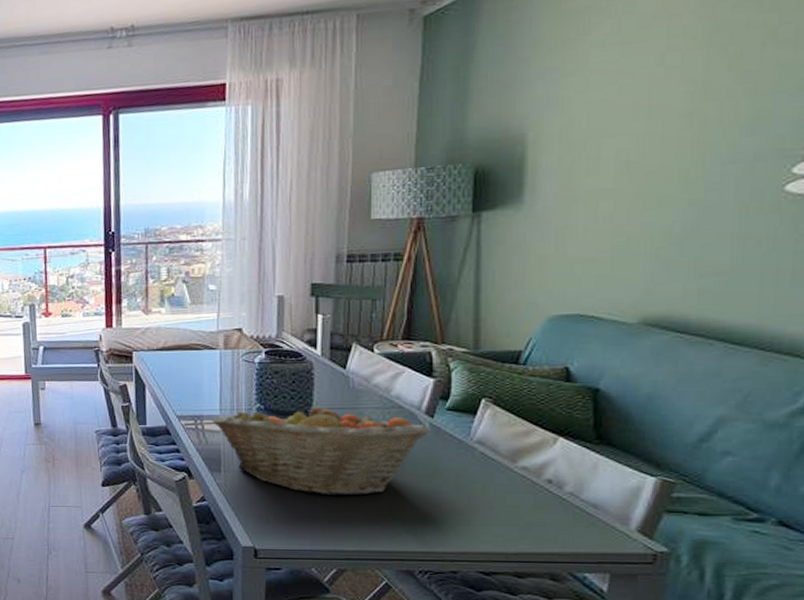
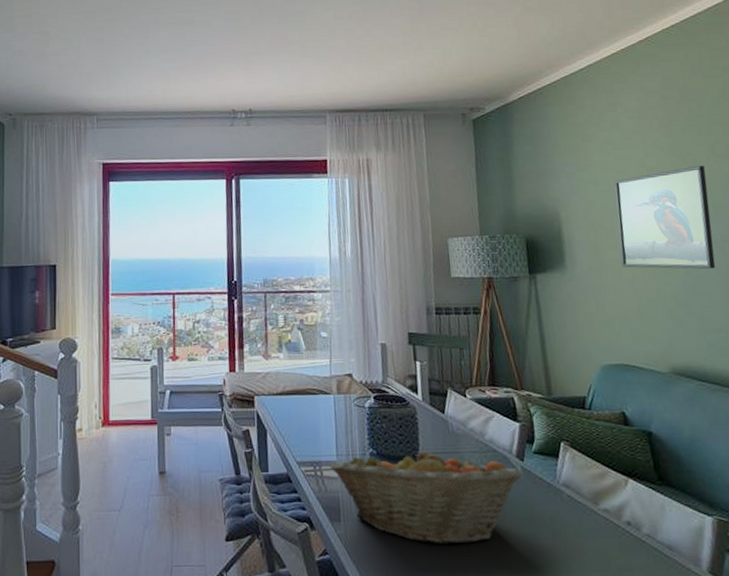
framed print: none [601,56,756,200] -> present [614,165,716,269]

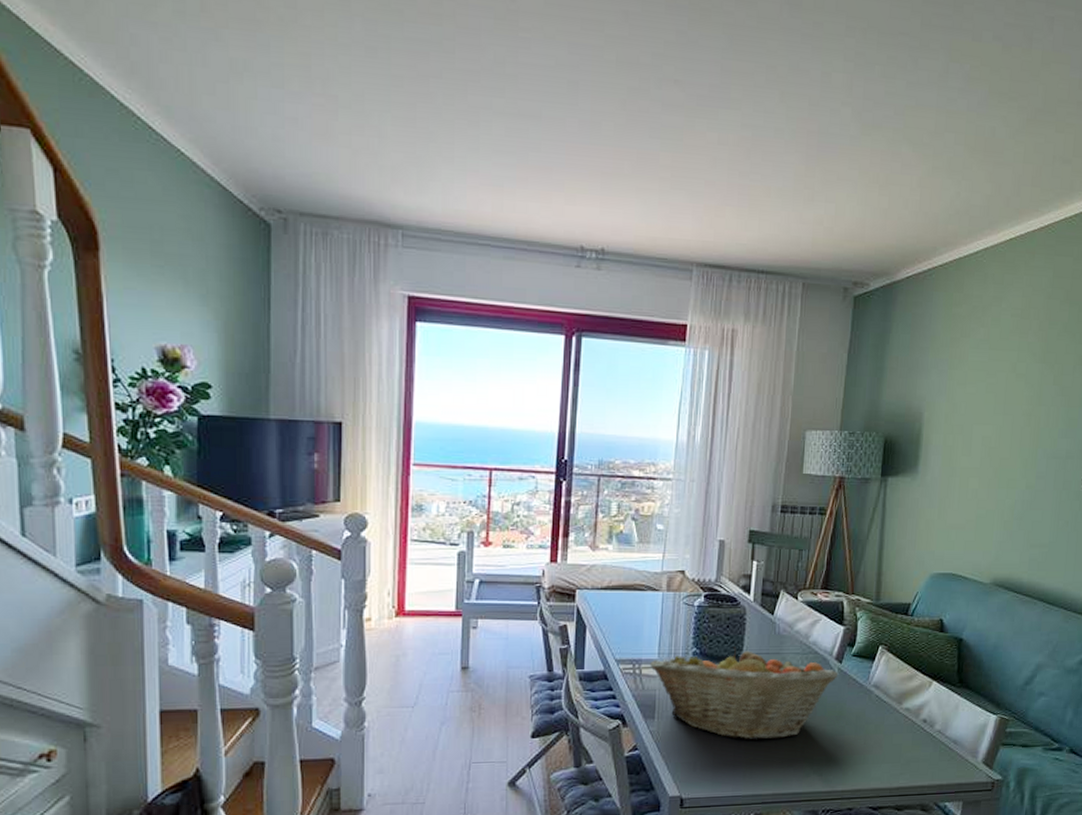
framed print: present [614,165,716,269] -> none [971,376,1070,485]

